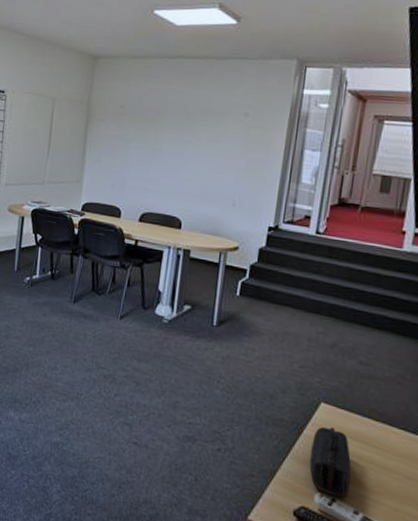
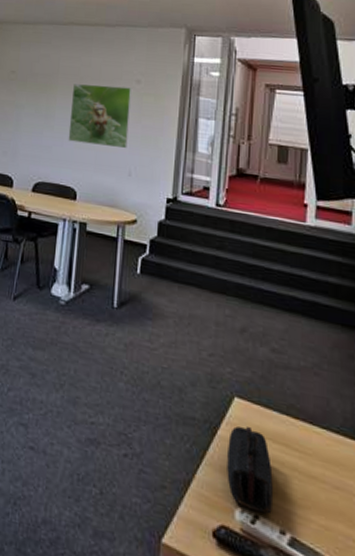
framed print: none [174,118,240,181] -> present [68,84,133,149]

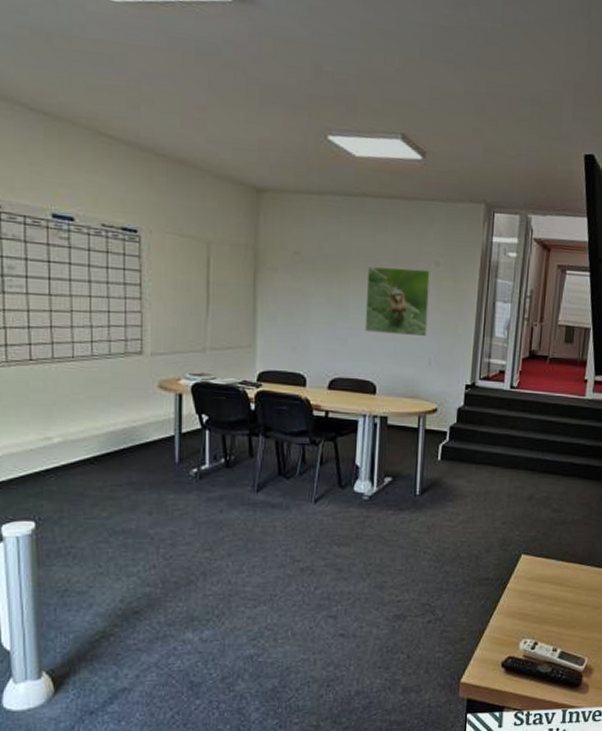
pencil case: present [227,426,273,514] -> none [514,577,549,640]

